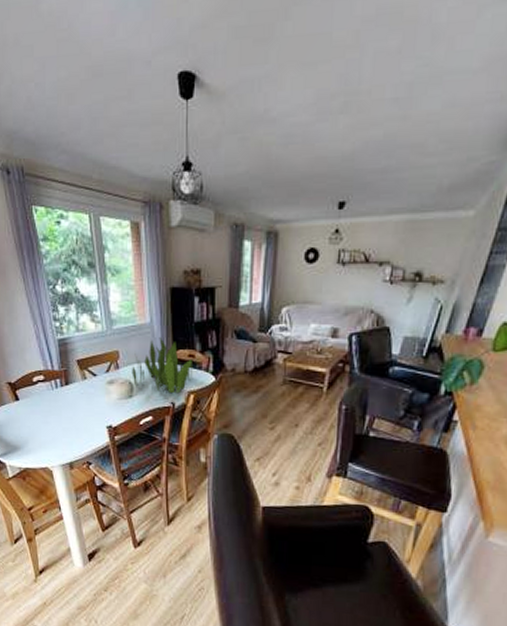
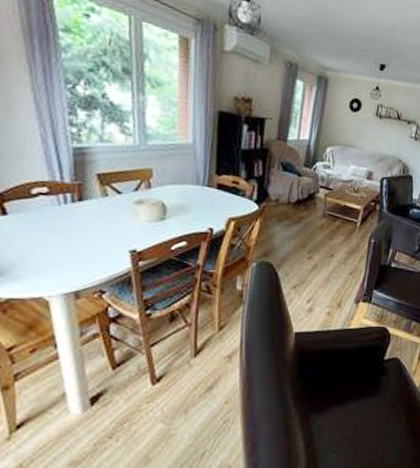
plant: present [132,337,194,394] -> none [166,160,237,219]

